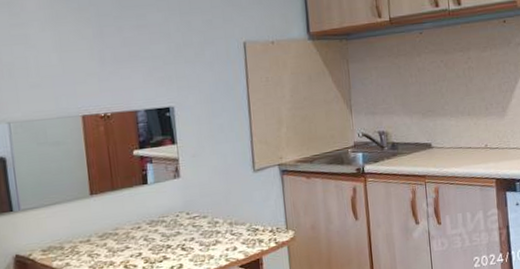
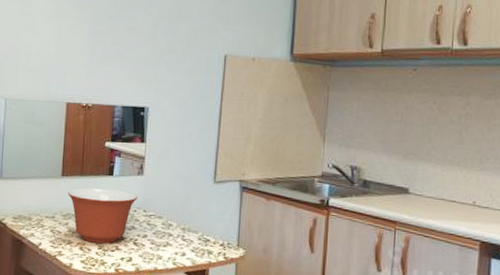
mixing bowl: none [99,197,179,258] -> present [67,188,139,244]

